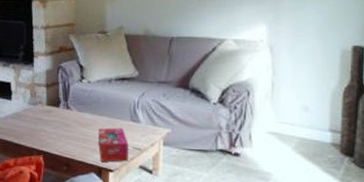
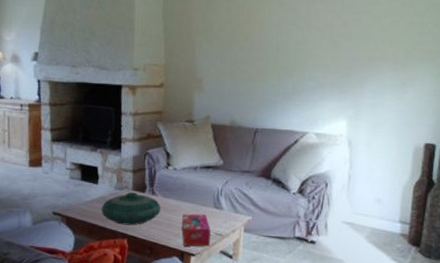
decorative bowl: none [15,107,76,142] -> present [101,192,161,226]

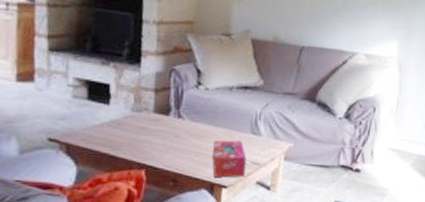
decorative bowl: present [101,192,161,226] -> none [112,115,188,154]

